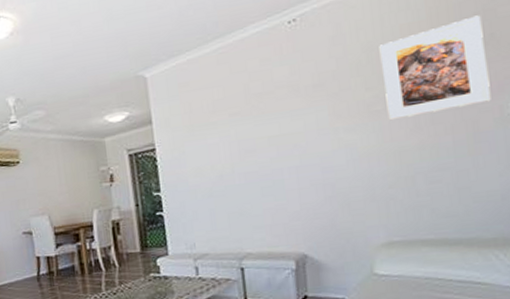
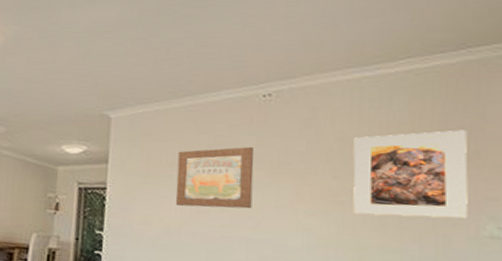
wall art: none [217,76,295,150] -> present [175,146,254,209]

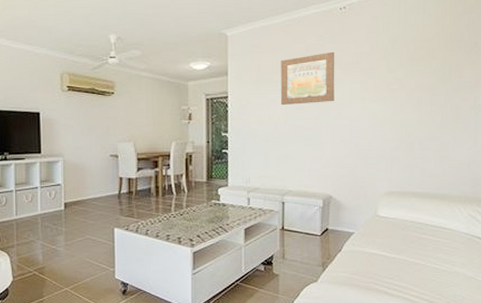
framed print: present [353,130,468,219] -> none [401,27,471,98]

